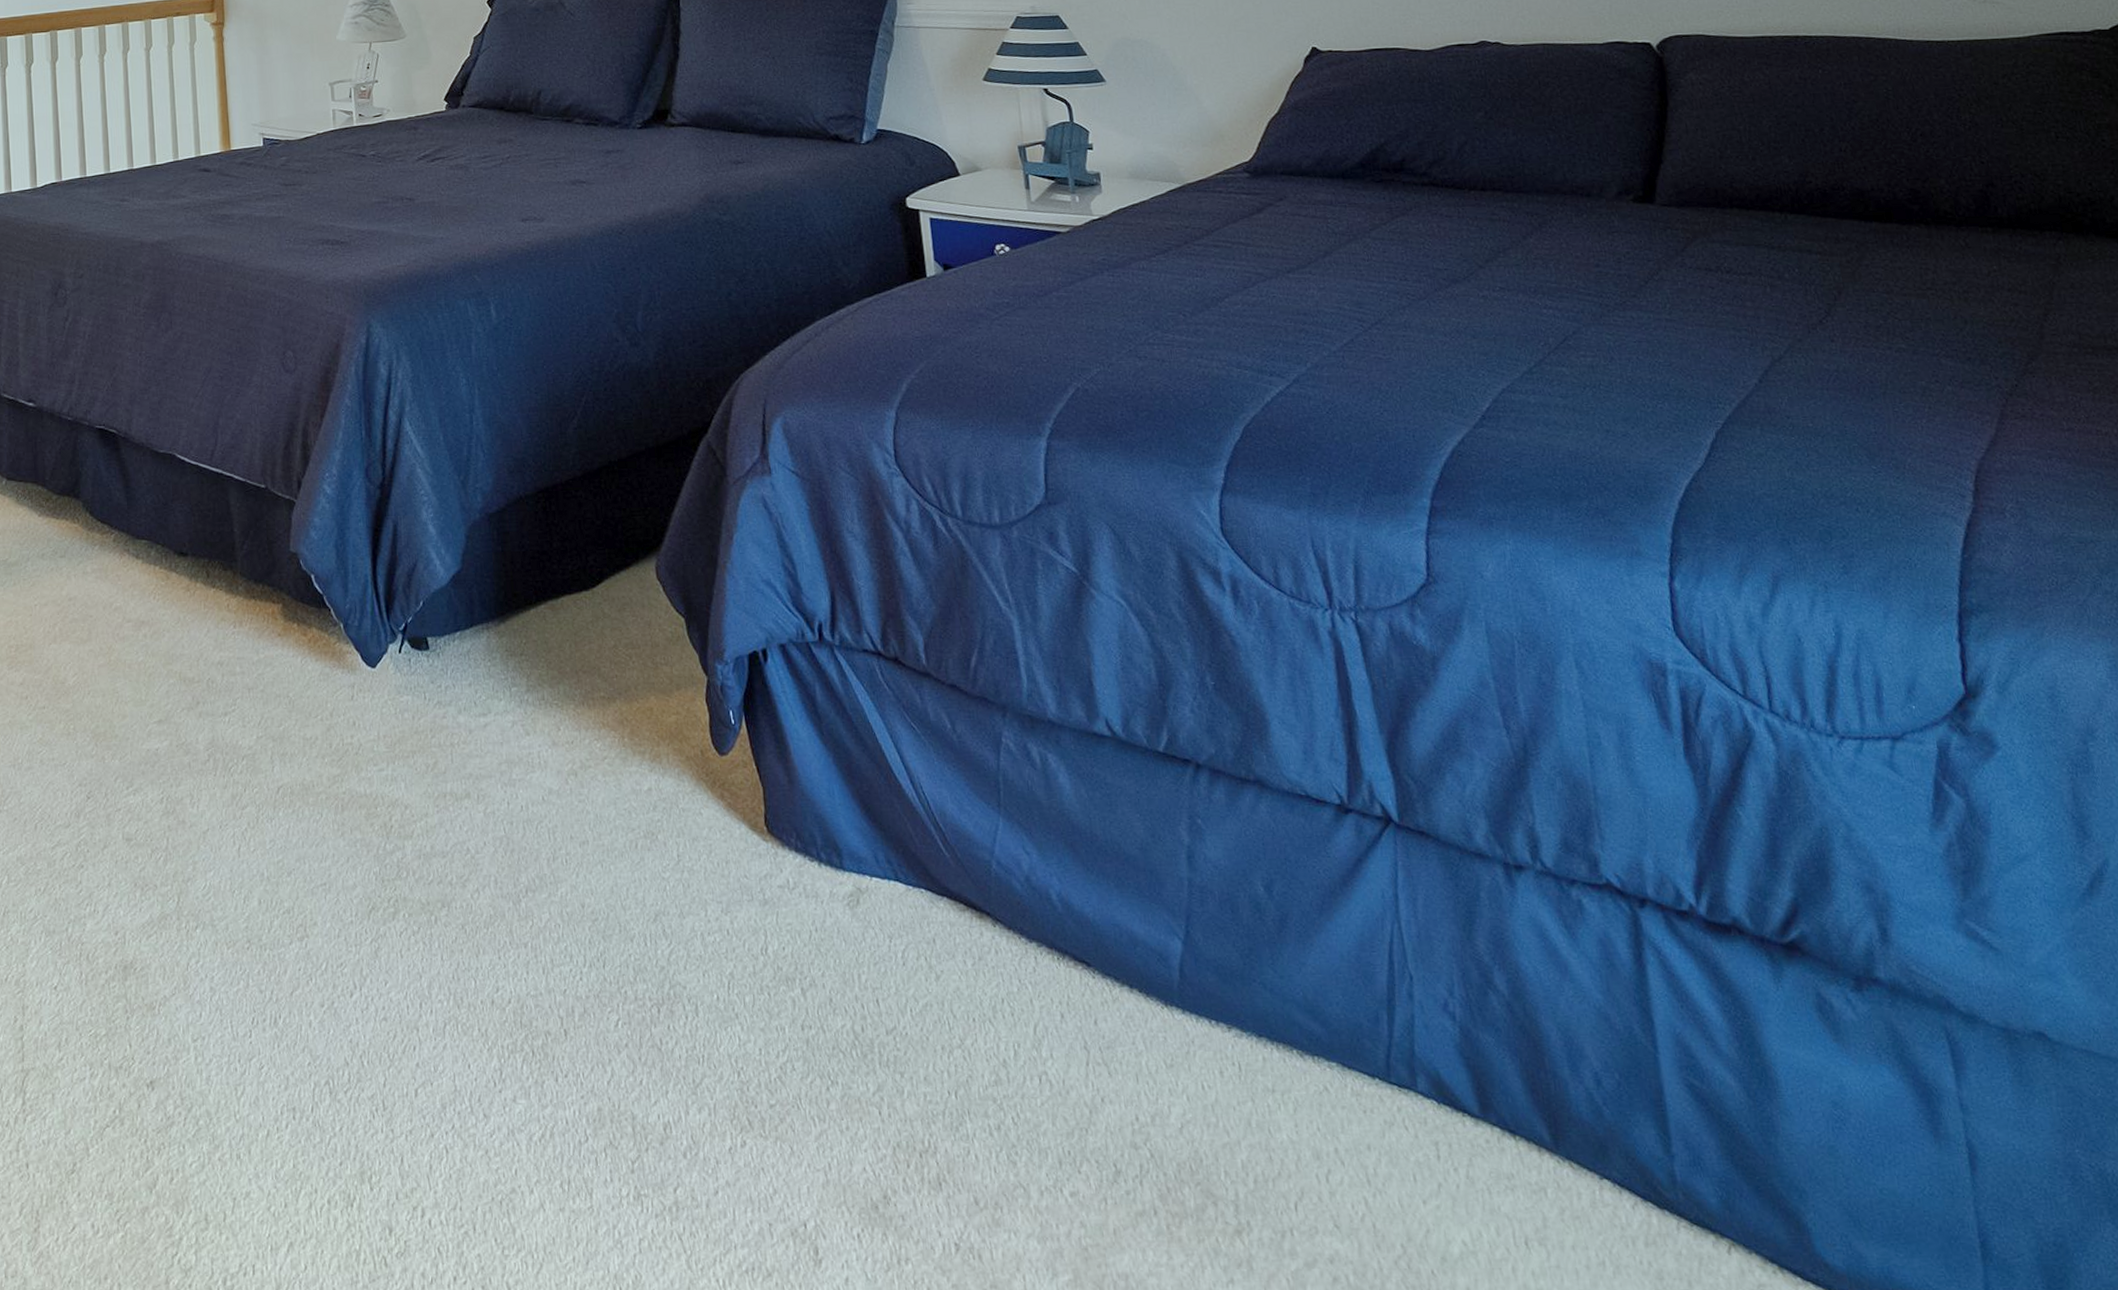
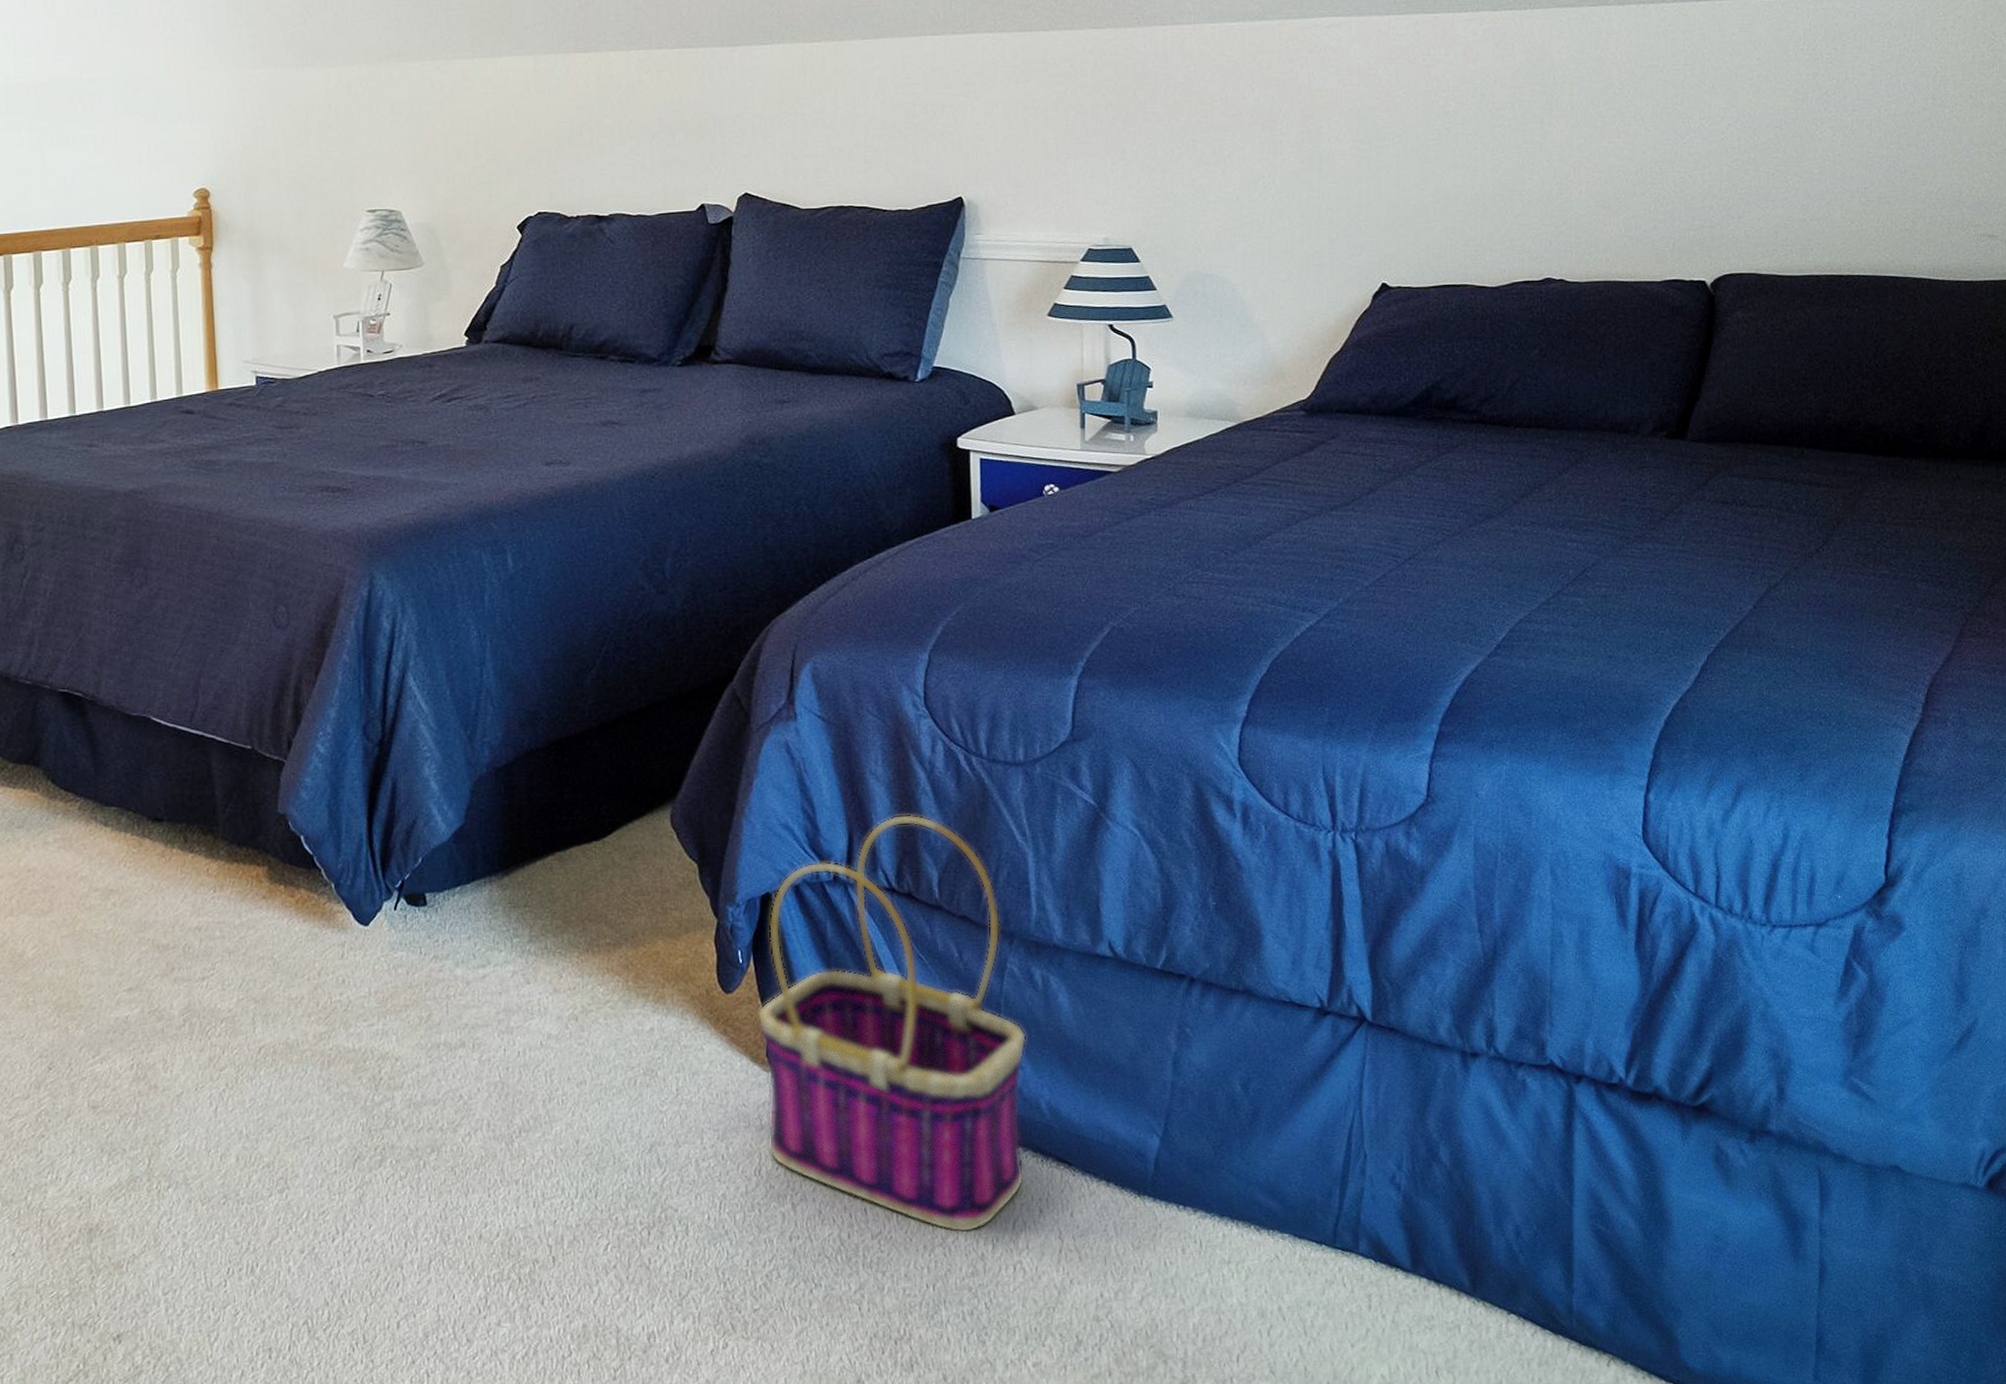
basket: none [752,574,1041,1035] -> present [757,814,1027,1233]

